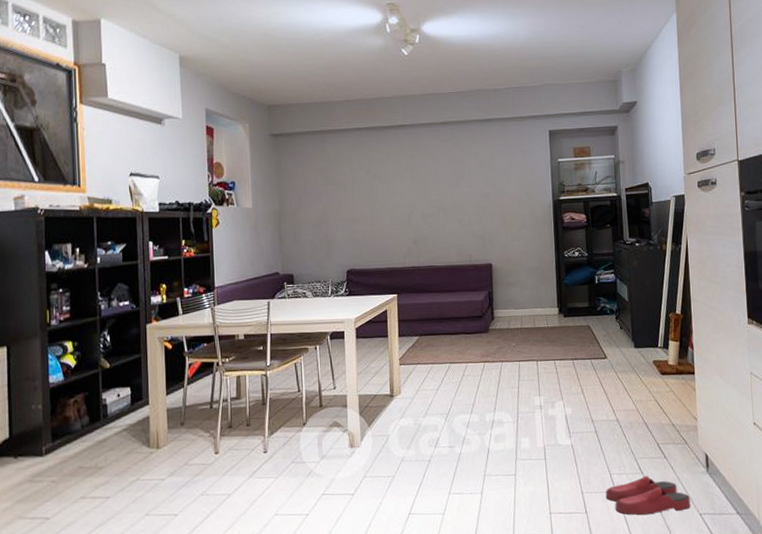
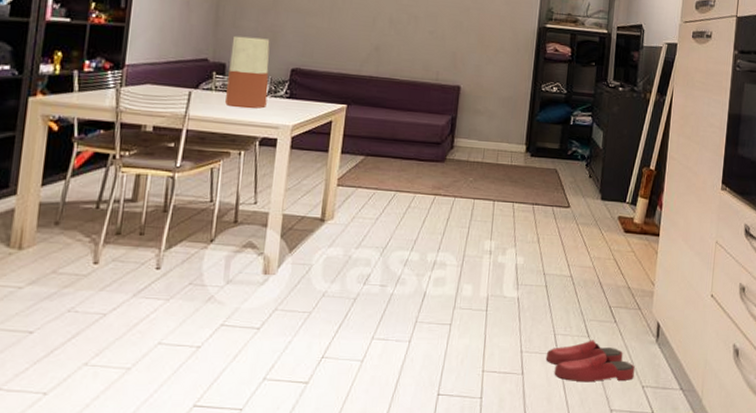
vase: none [295,248,331,310] -> present [225,35,270,109]

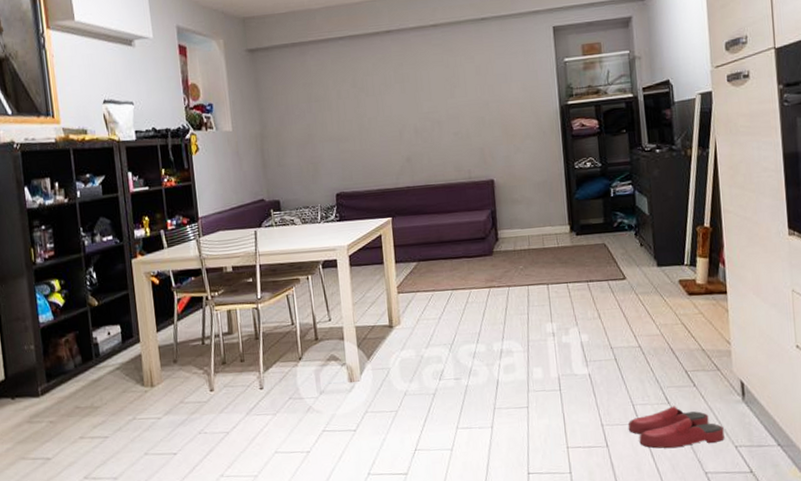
vase: present [225,35,270,109] -> none [280,171,321,238]

